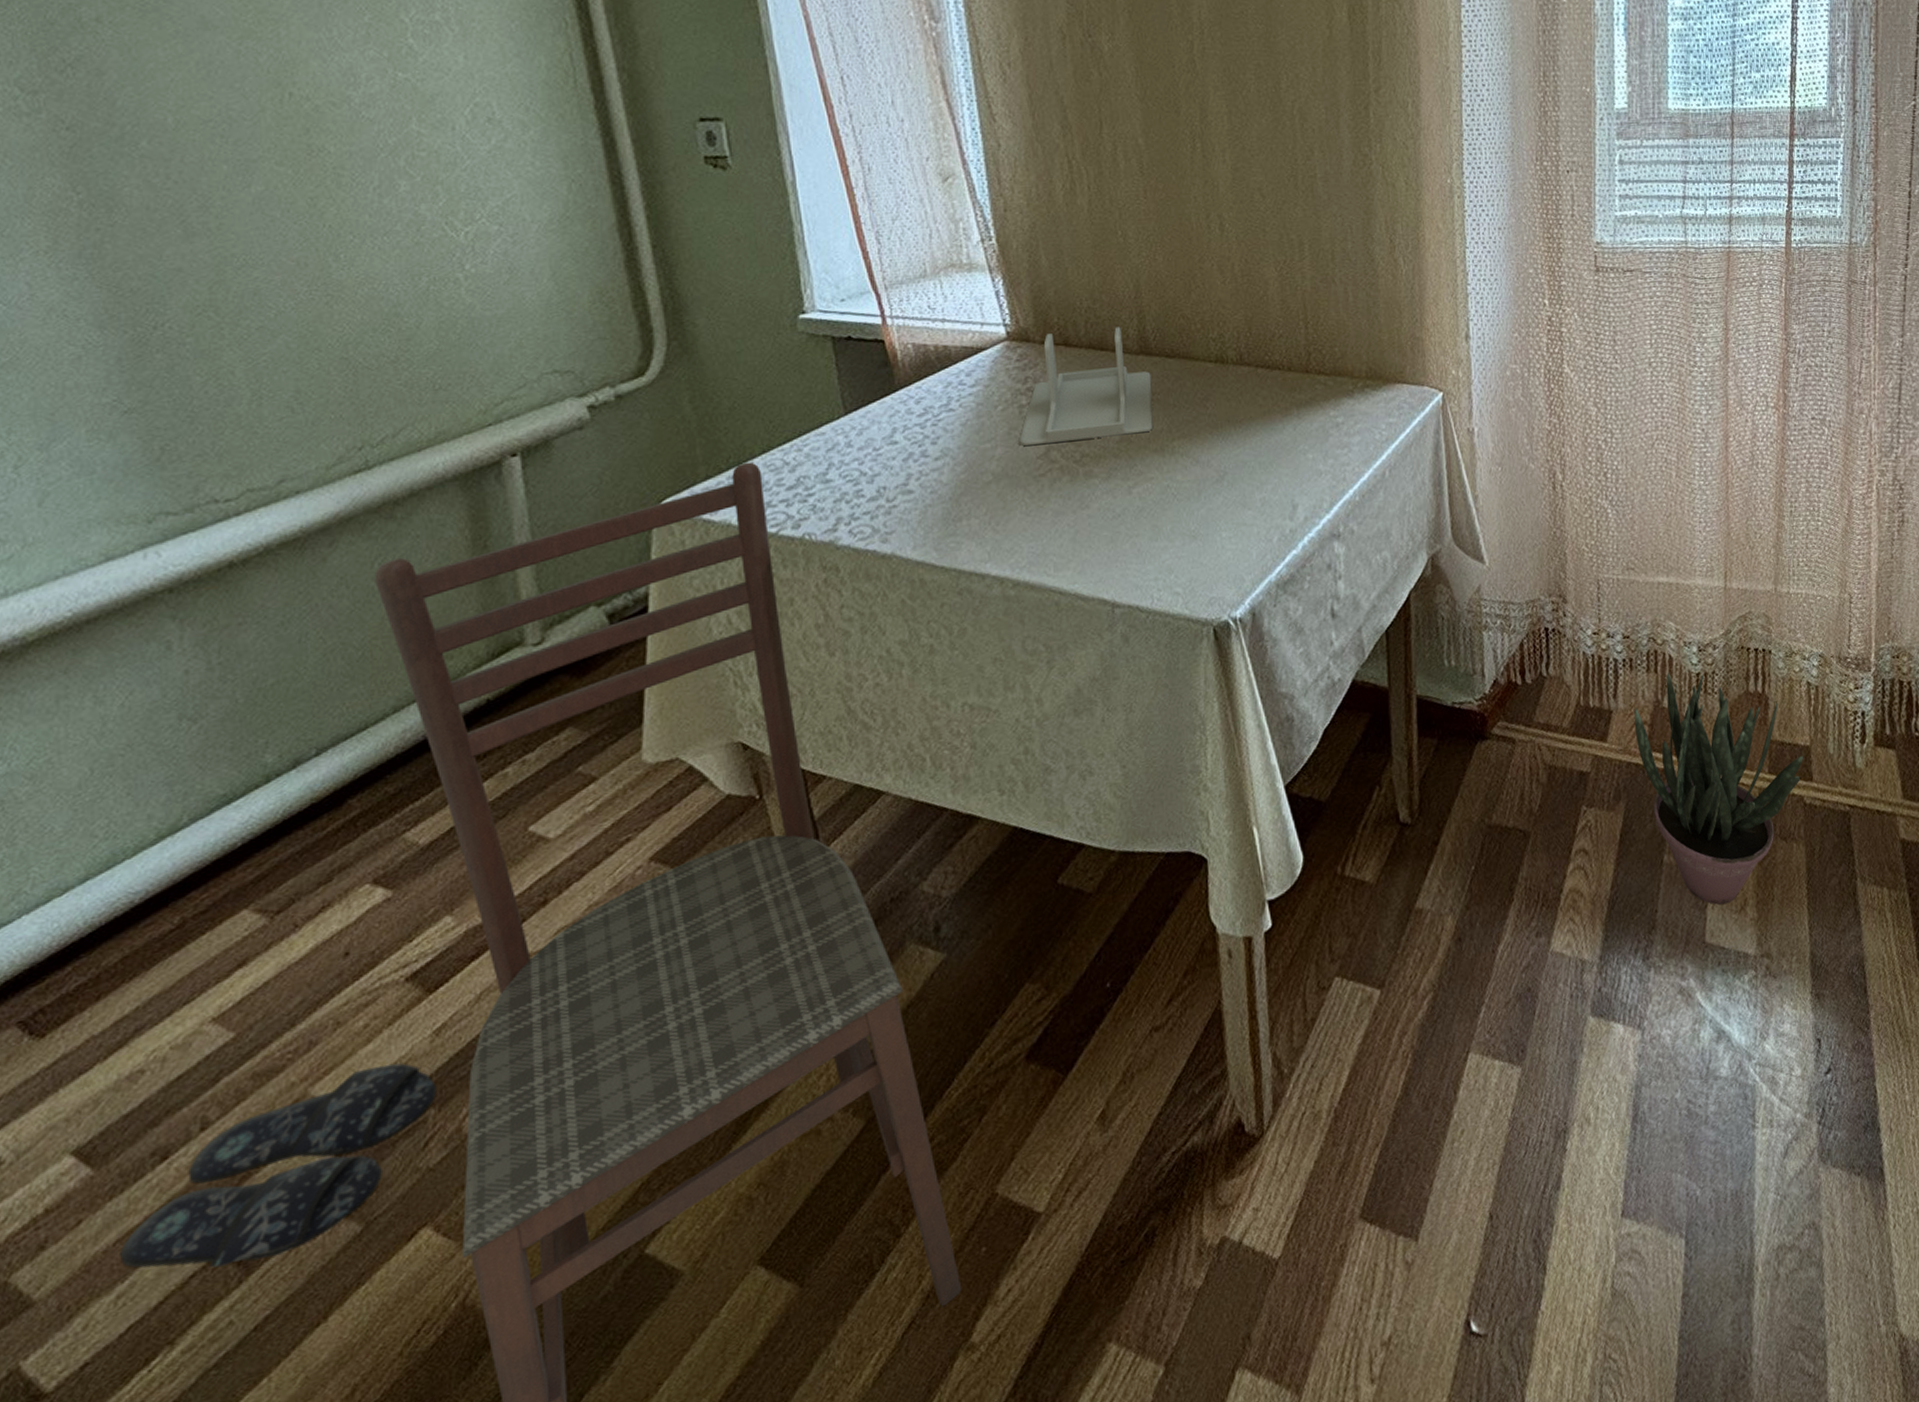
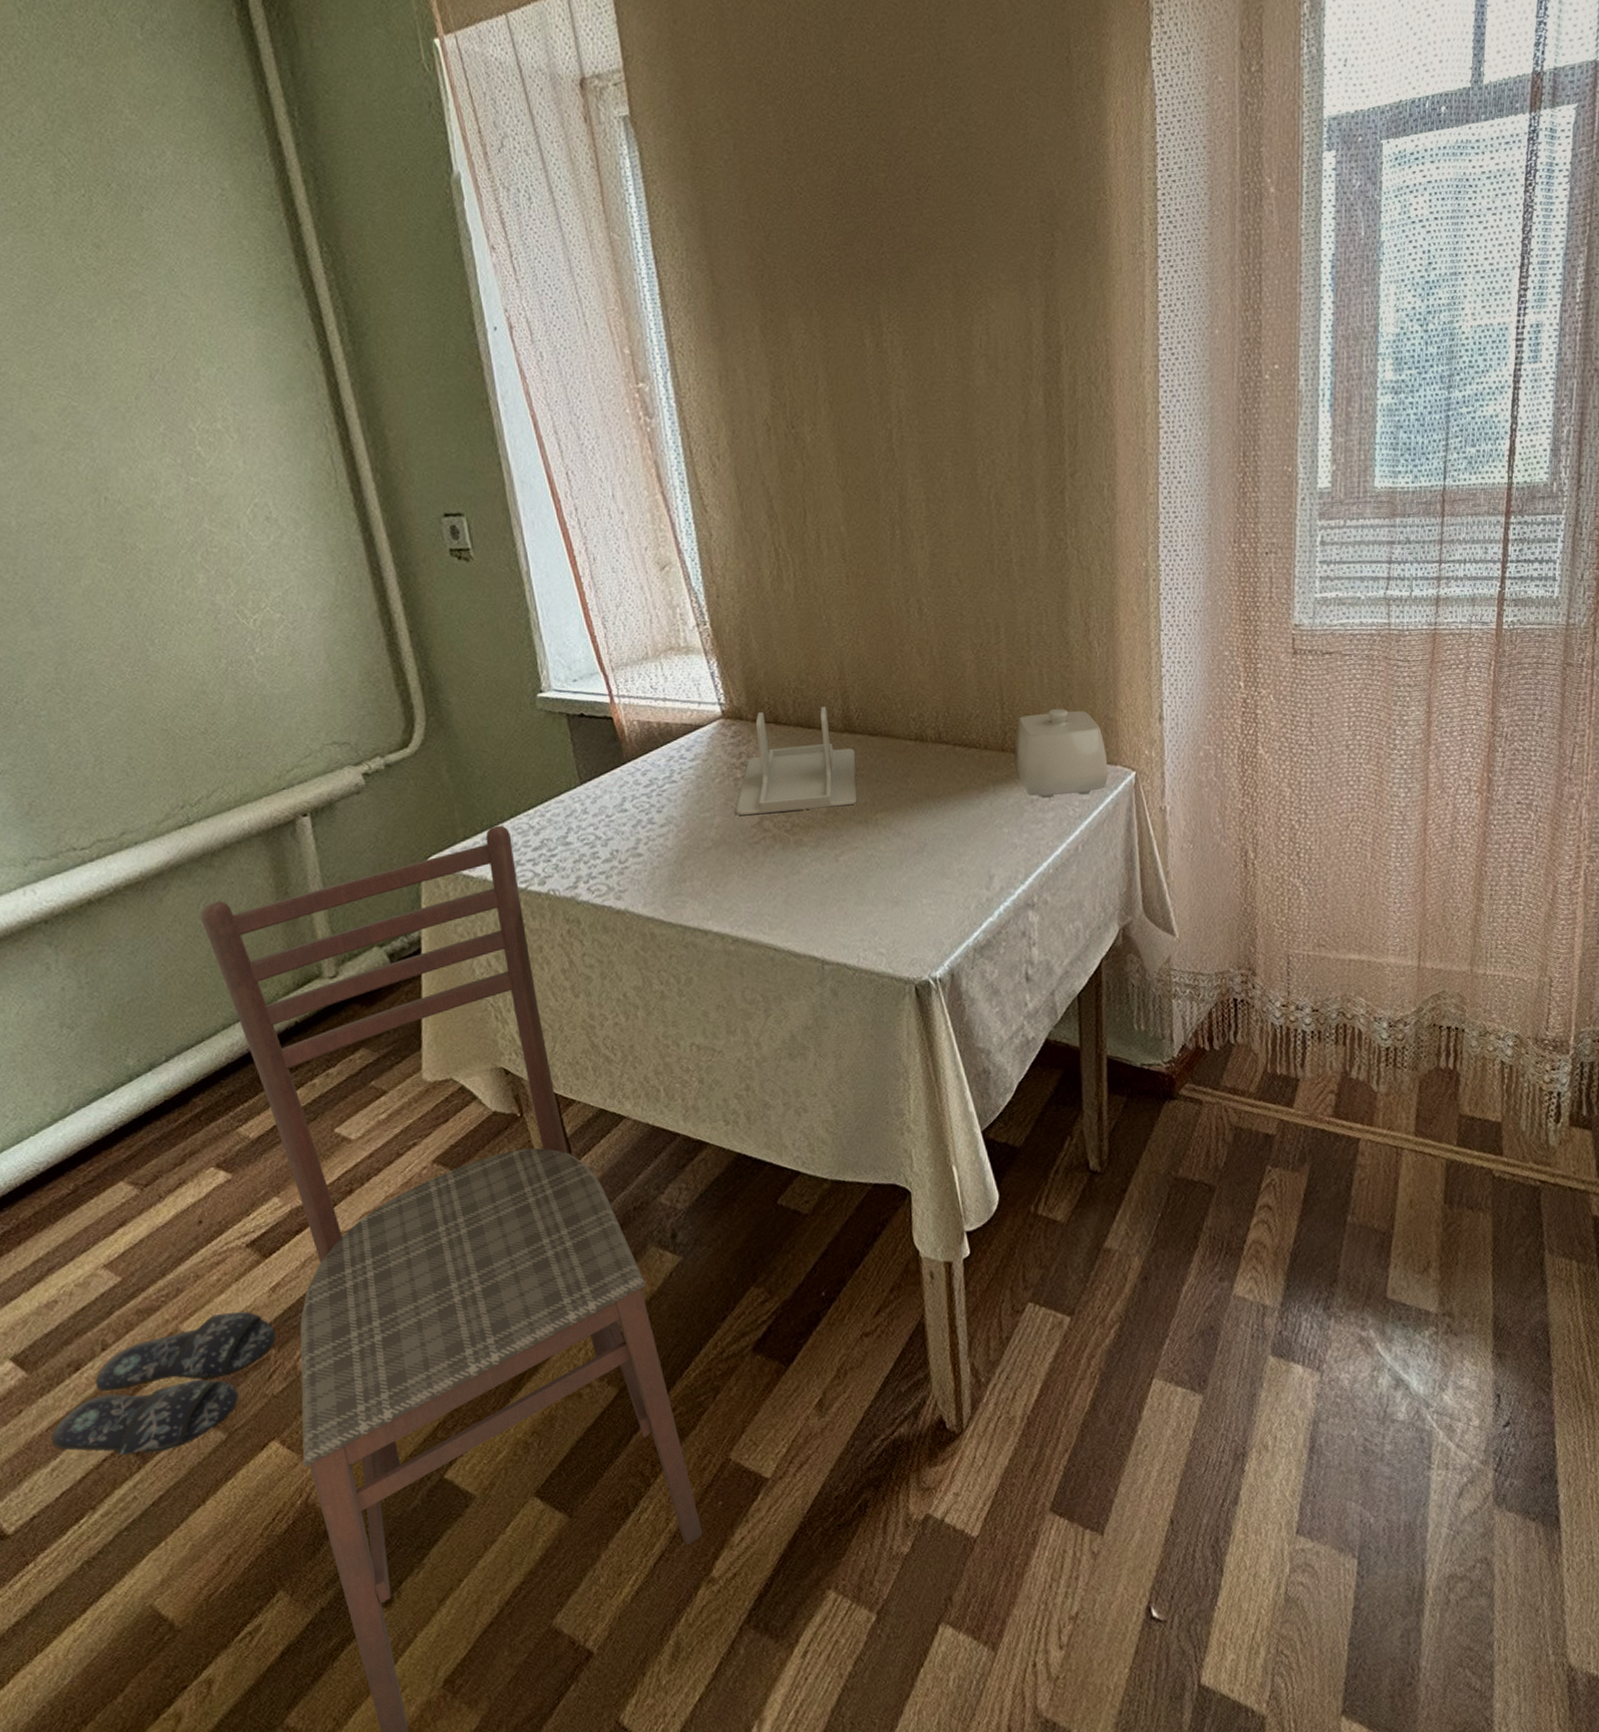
sugar bowl: none [1318,327,1416,421] -> present [1013,708,1109,798]
potted plant: present [1634,673,1803,905] -> none [1321,1046,1494,1265]

